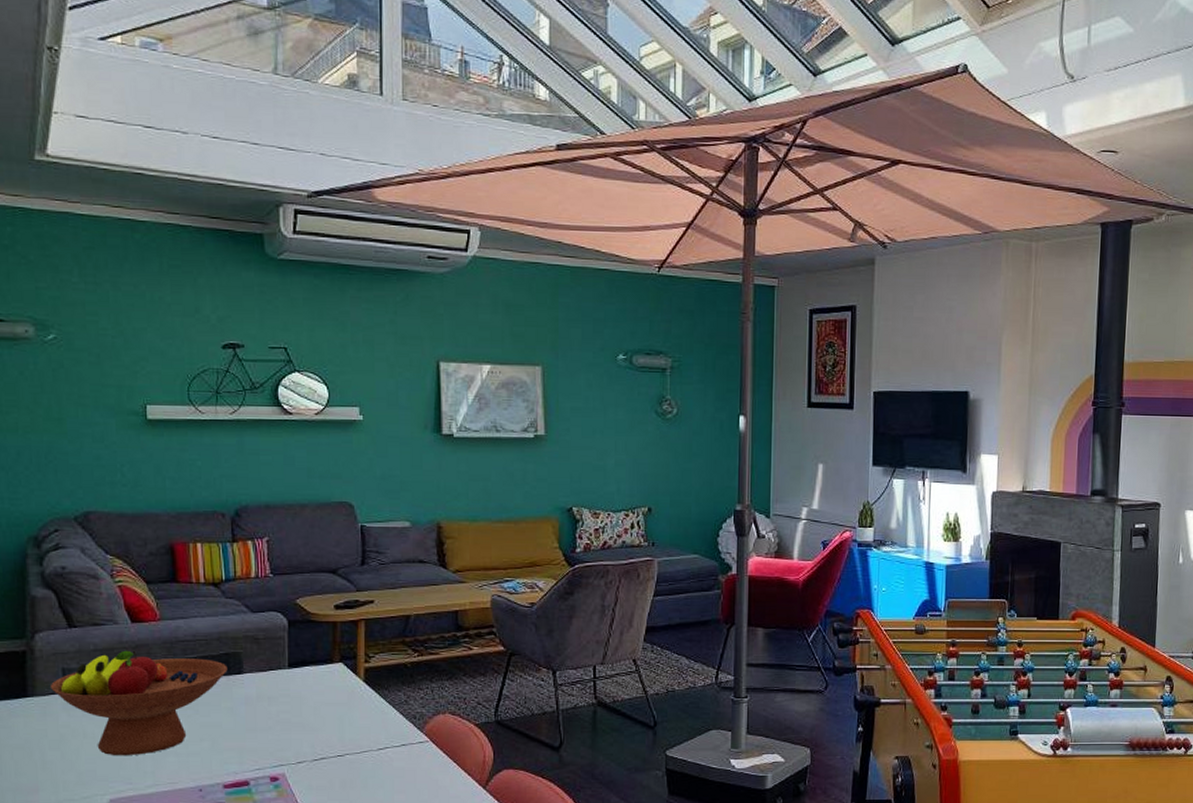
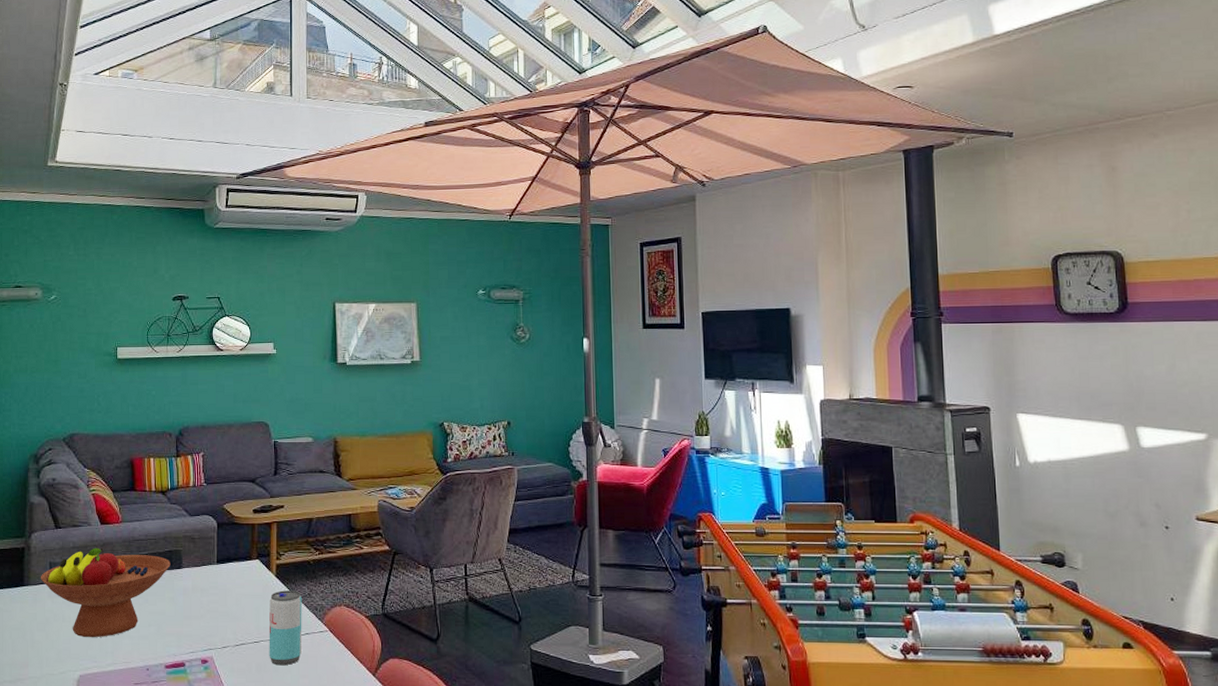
beverage can: none [355,697,398,781] -> present [269,590,302,666]

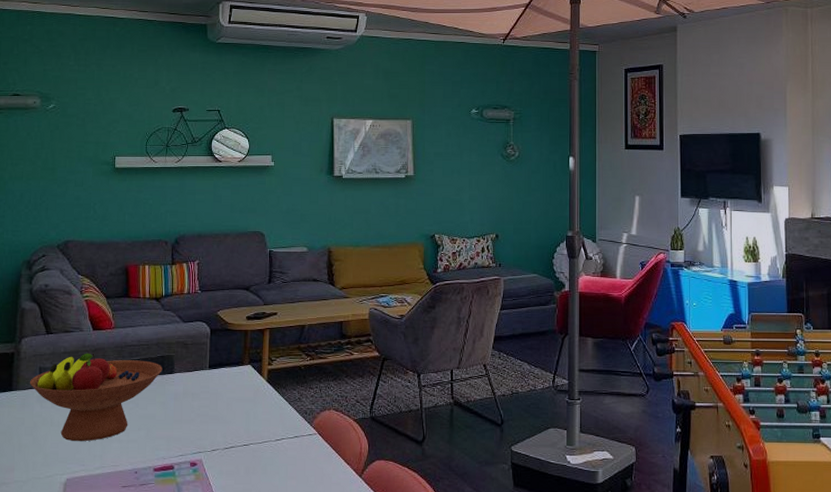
beverage can: present [269,590,302,666] -> none [258,395,292,468]

